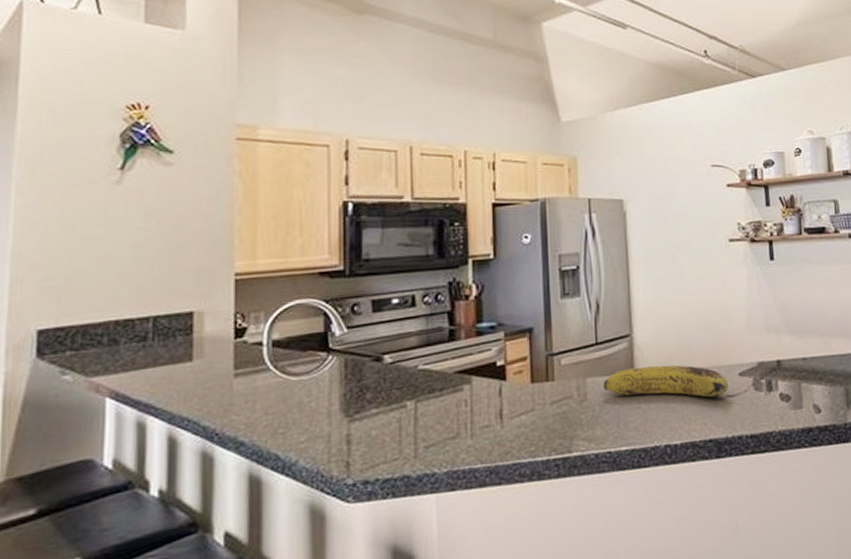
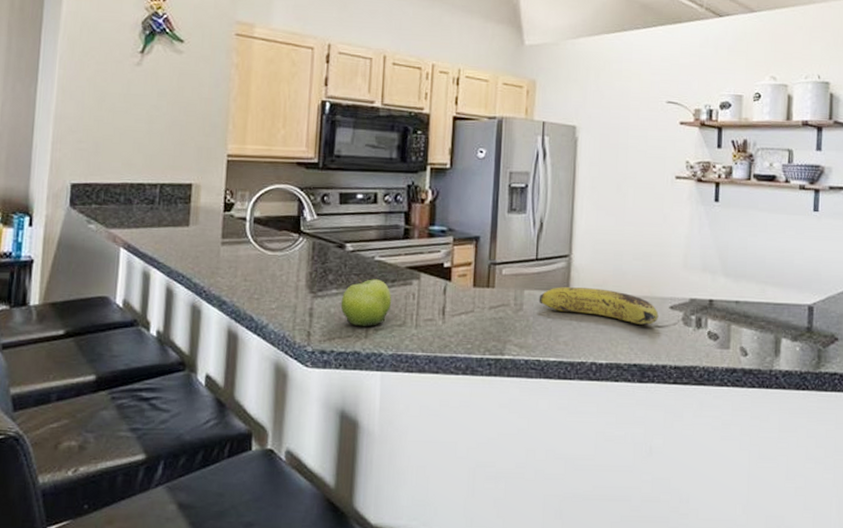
fruit: none [382,390,442,446] -> present [340,277,392,327]

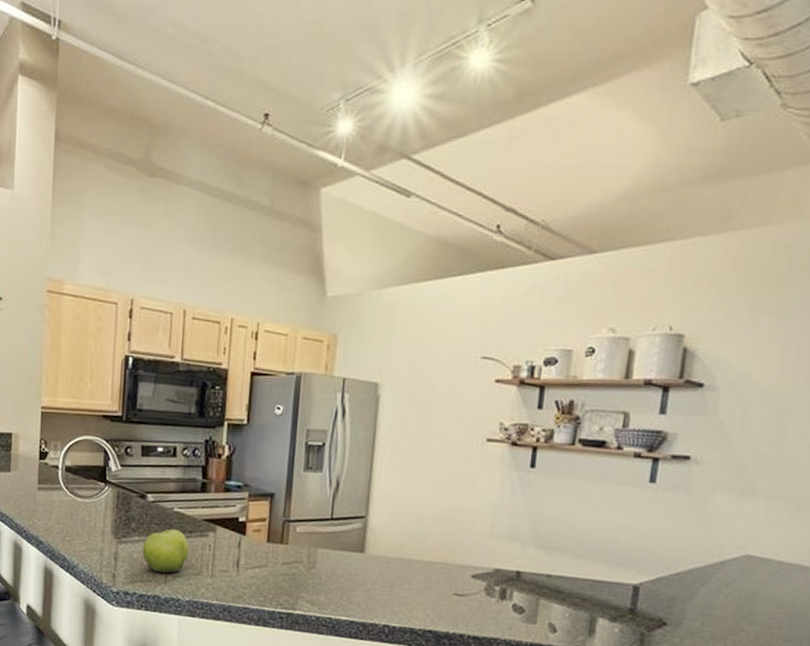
fruit: present [539,287,659,325] -> none [332,547,459,592]

